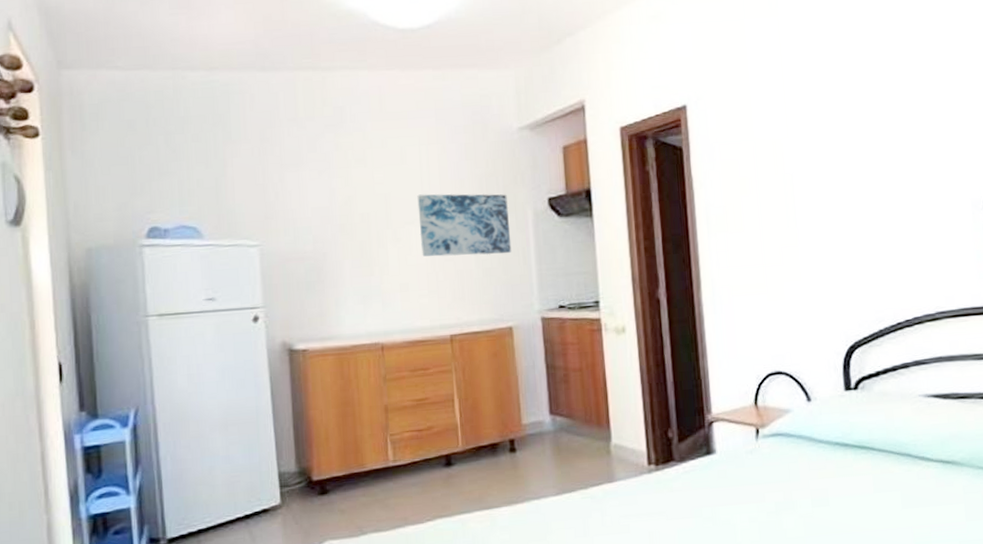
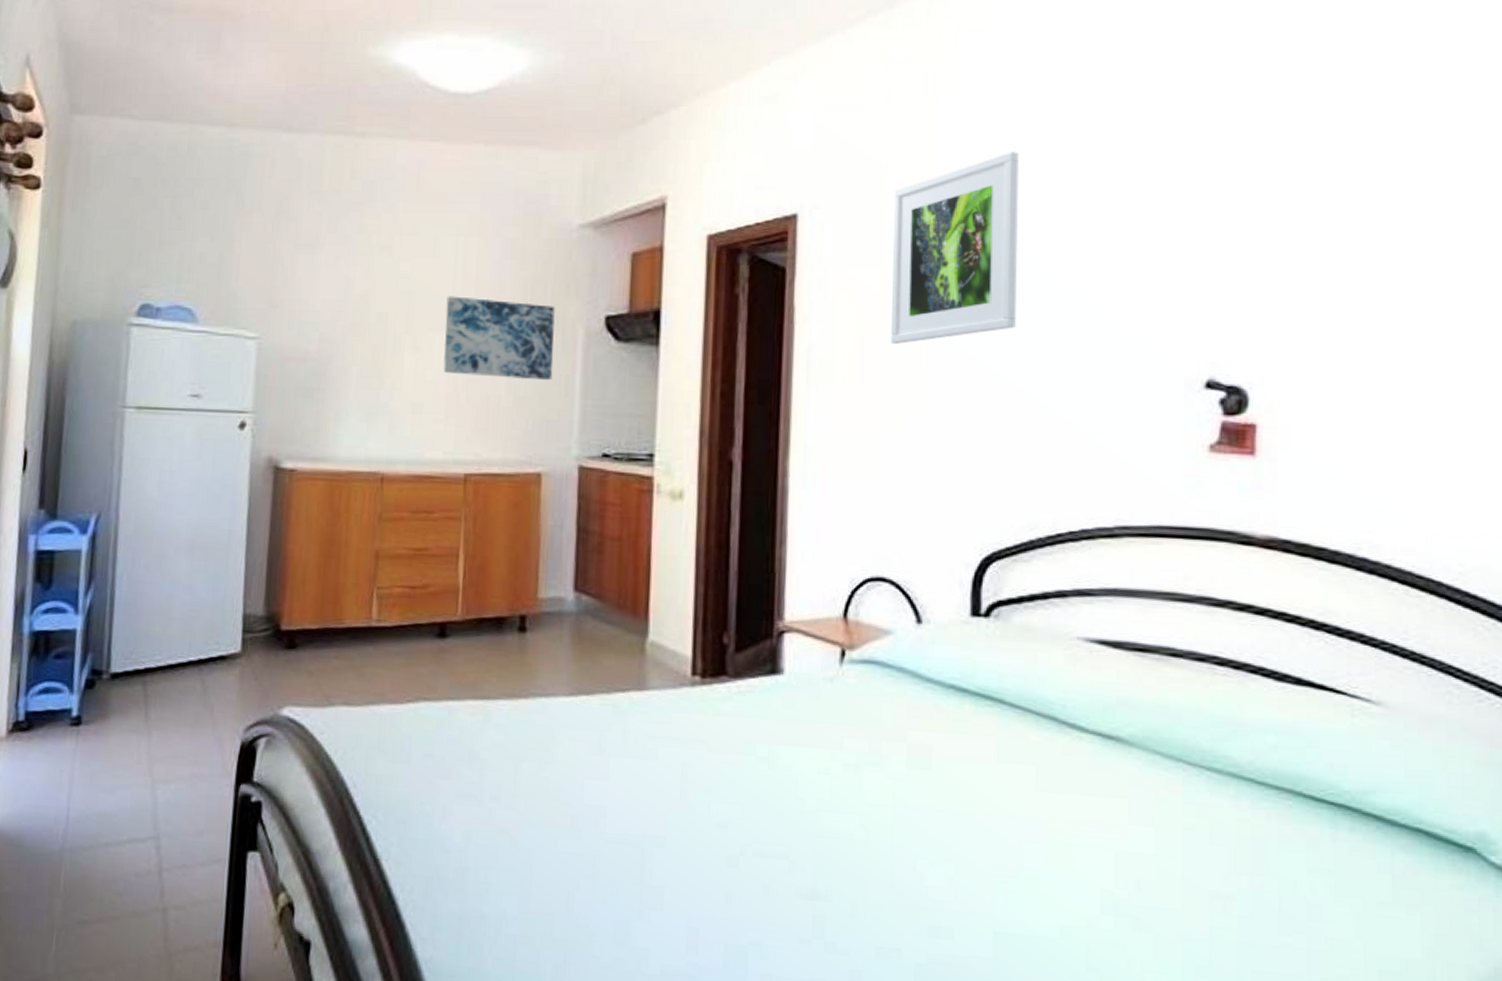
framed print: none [755,45,853,197] -> present [890,152,1019,344]

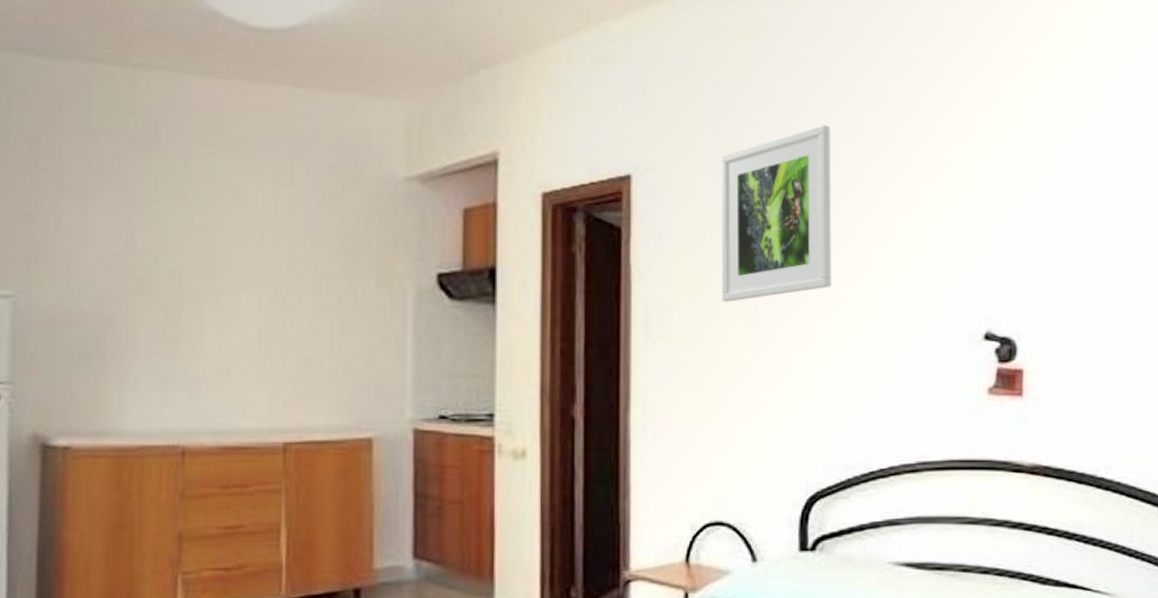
wall art: present [443,296,556,381] -> none [253,250,382,341]

